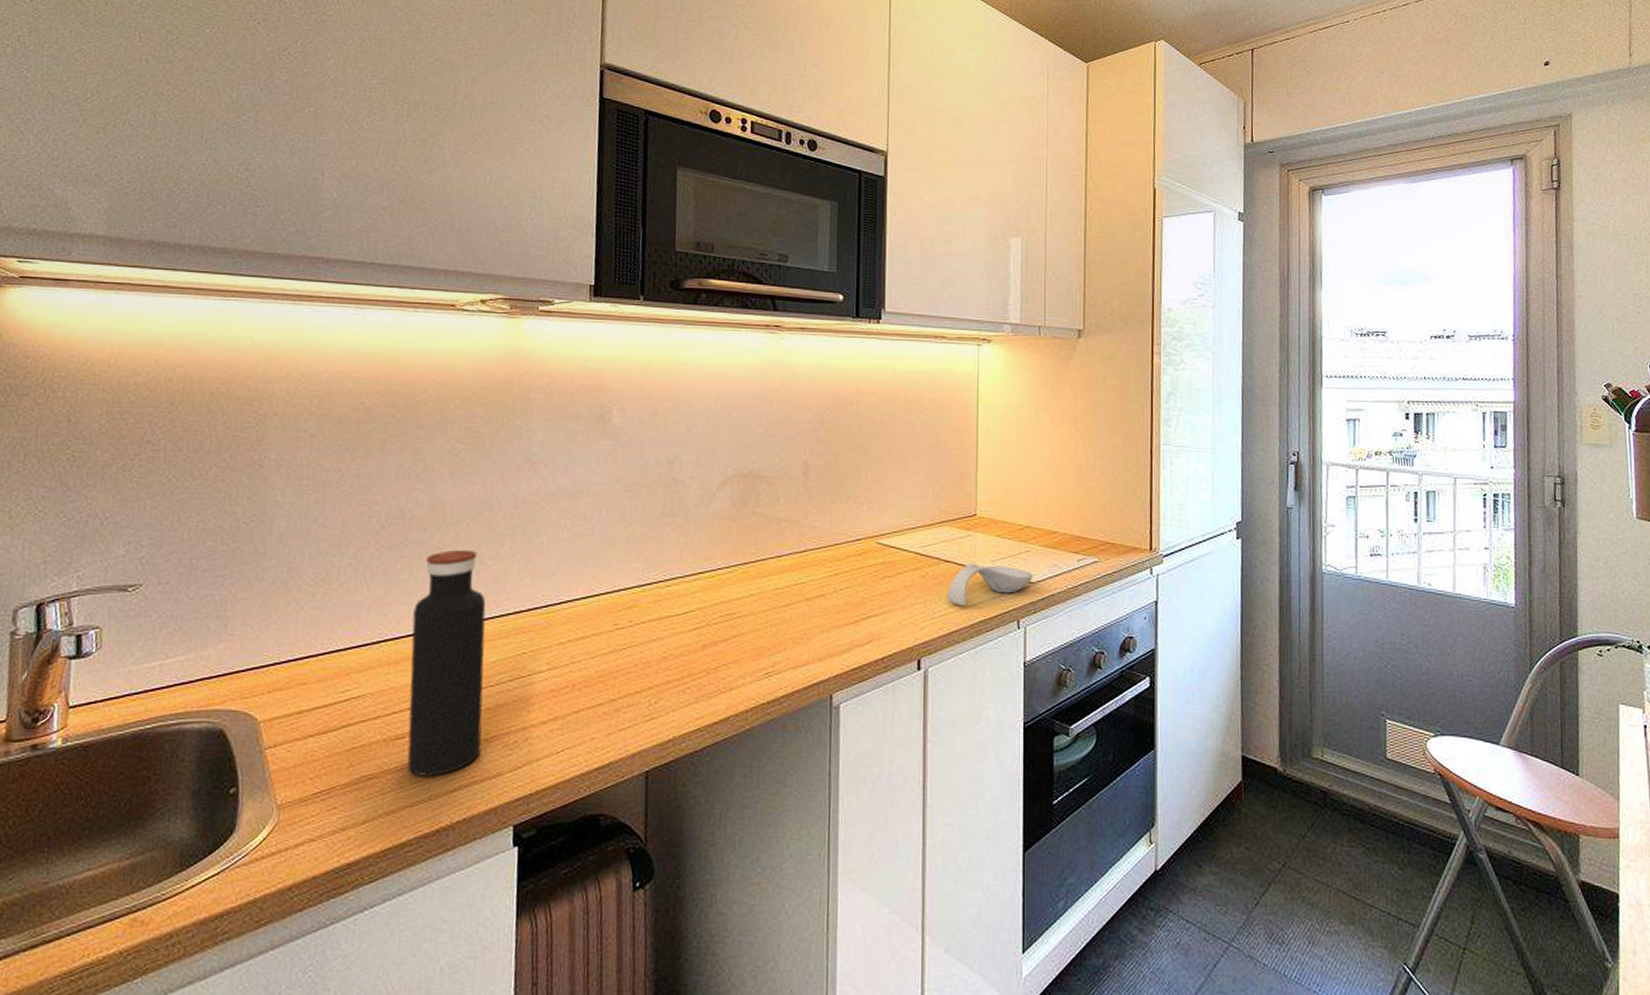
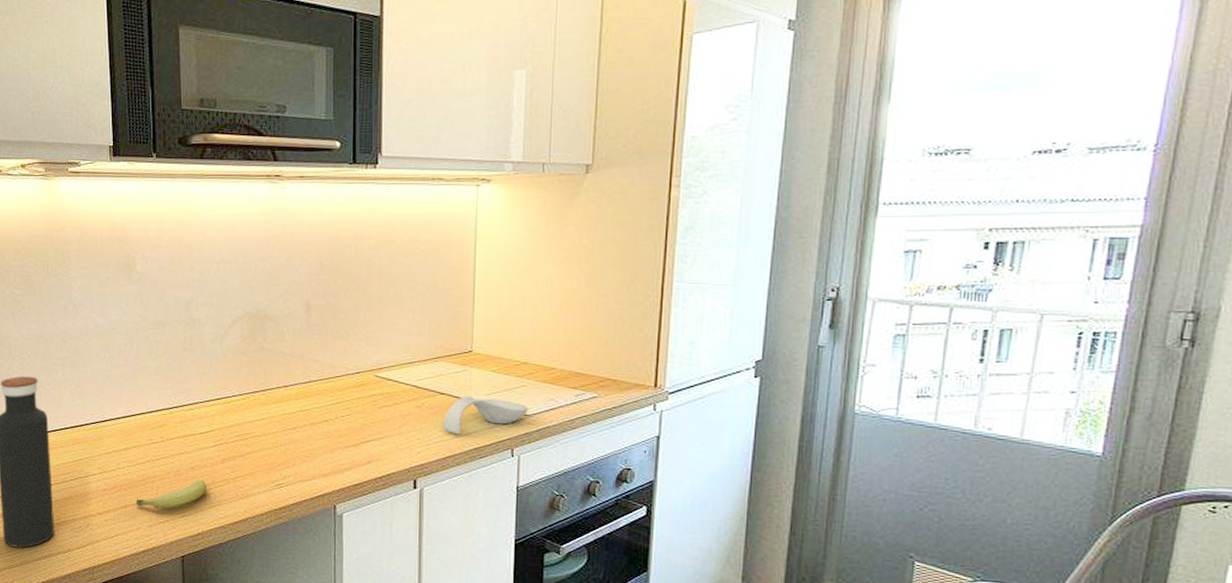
fruit: none [591,672,682,711] -> present [136,480,207,509]

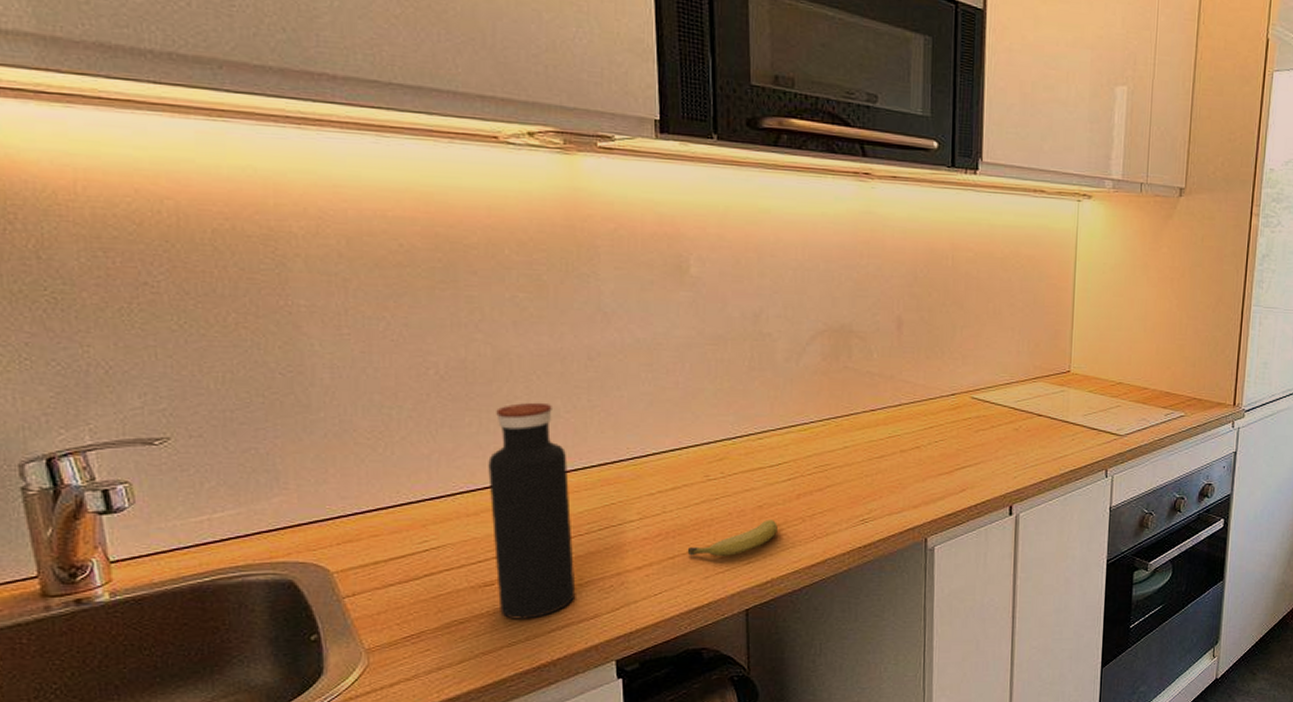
spoon rest: present [442,396,528,435] -> none [1039,417,1122,457]

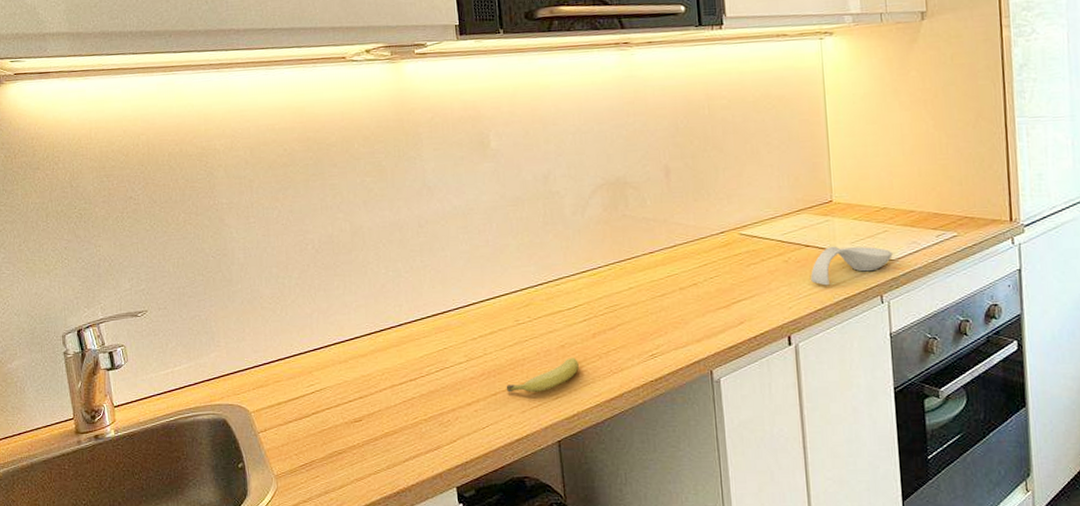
water bottle: present [488,402,576,619] -> none [352,265,422,450]
spoon rest: none [1039,417,1122,457] -> present [810,246,893,286]

